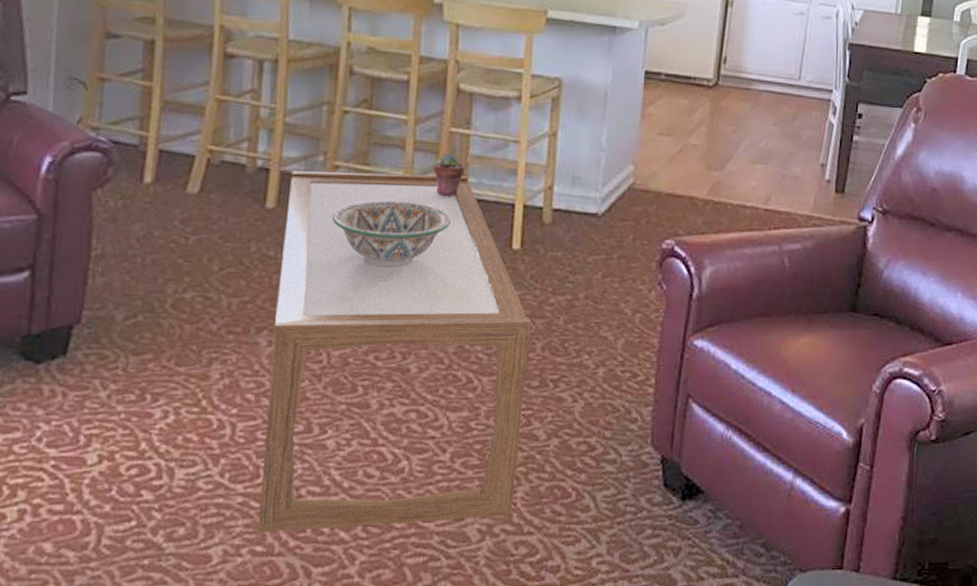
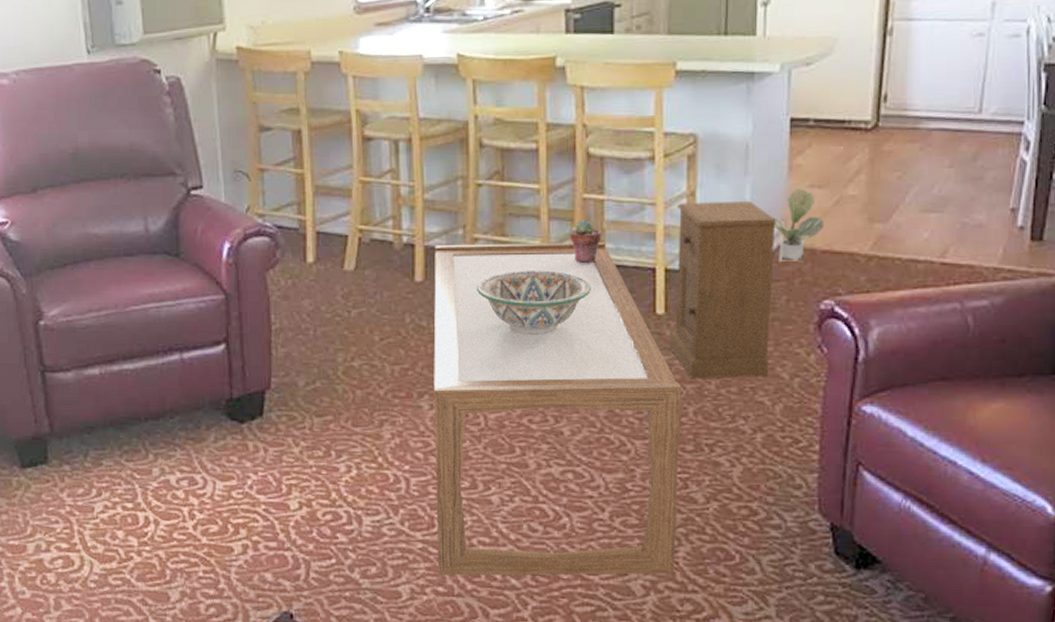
nightstand: none [522,142,628,315] -> present [669,200,776,380]
potted plant: none [625,136,669,203] -> present [773,189,824,261]

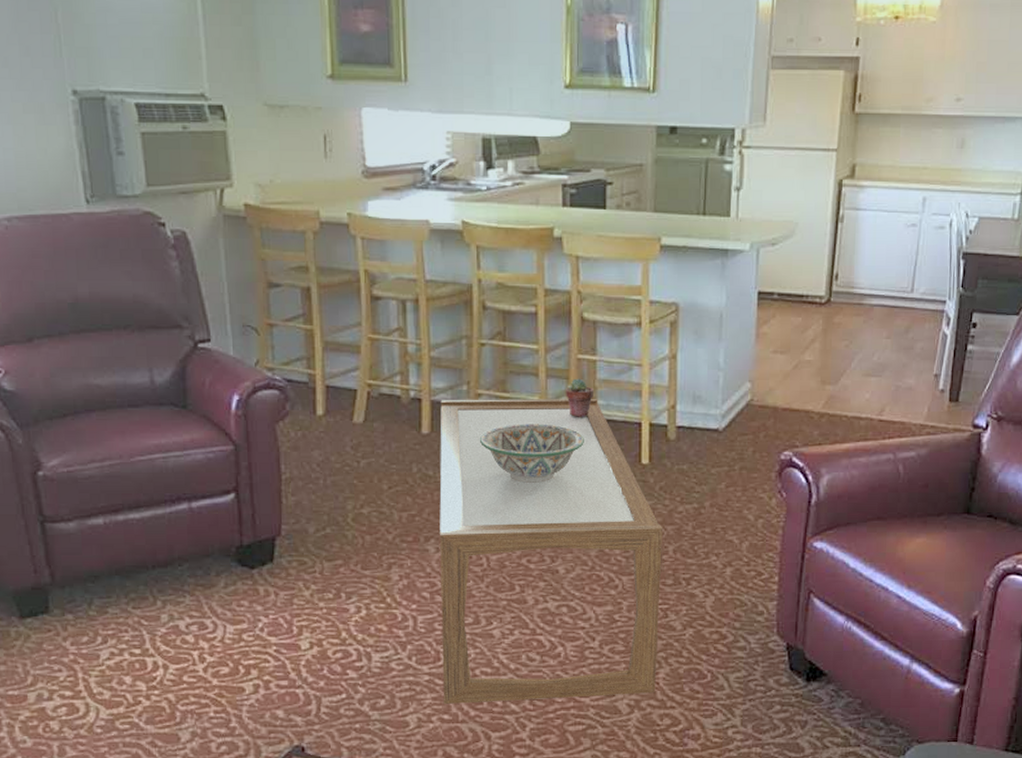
nightstand: present [669,200,776,380] -> none [652,363,745,522]
potted plant: present [773,189,824,261] -> none [742,354,785,418]

